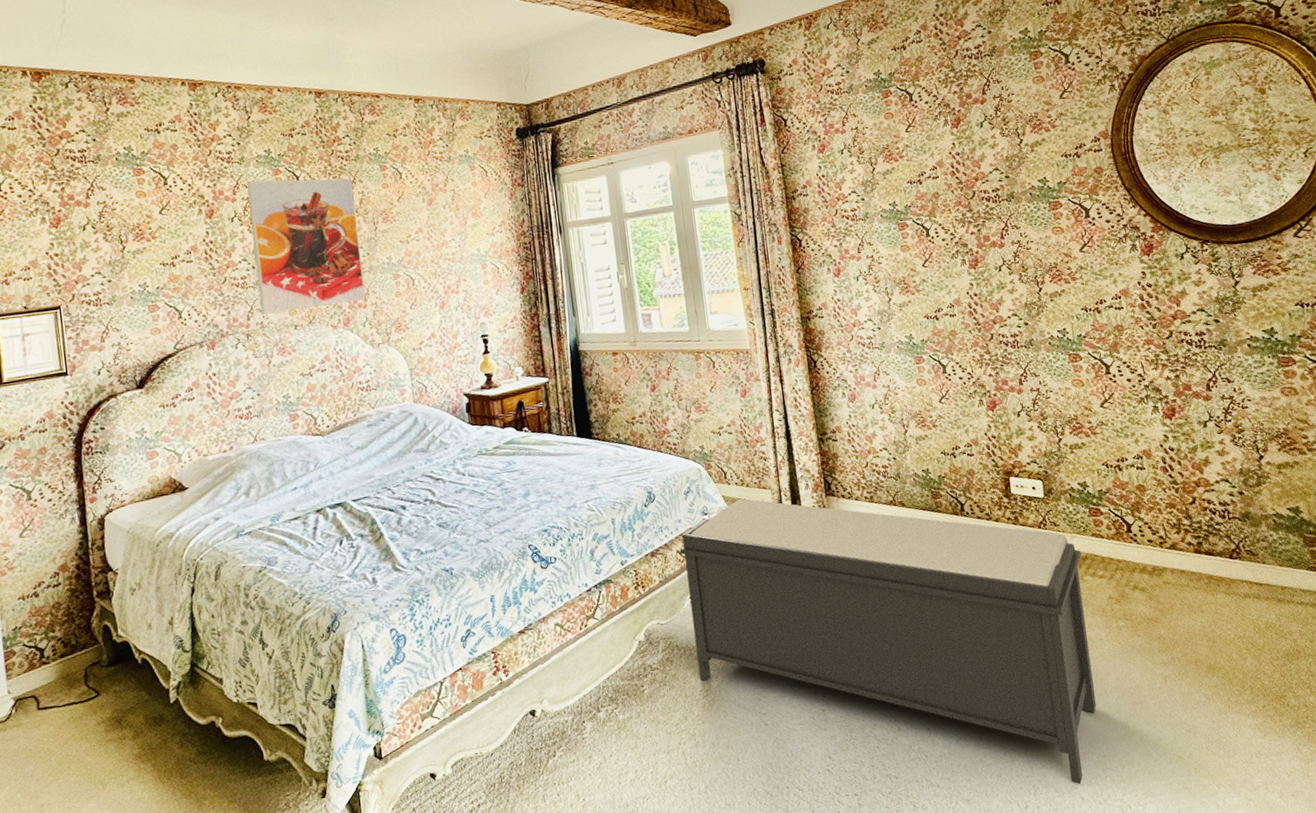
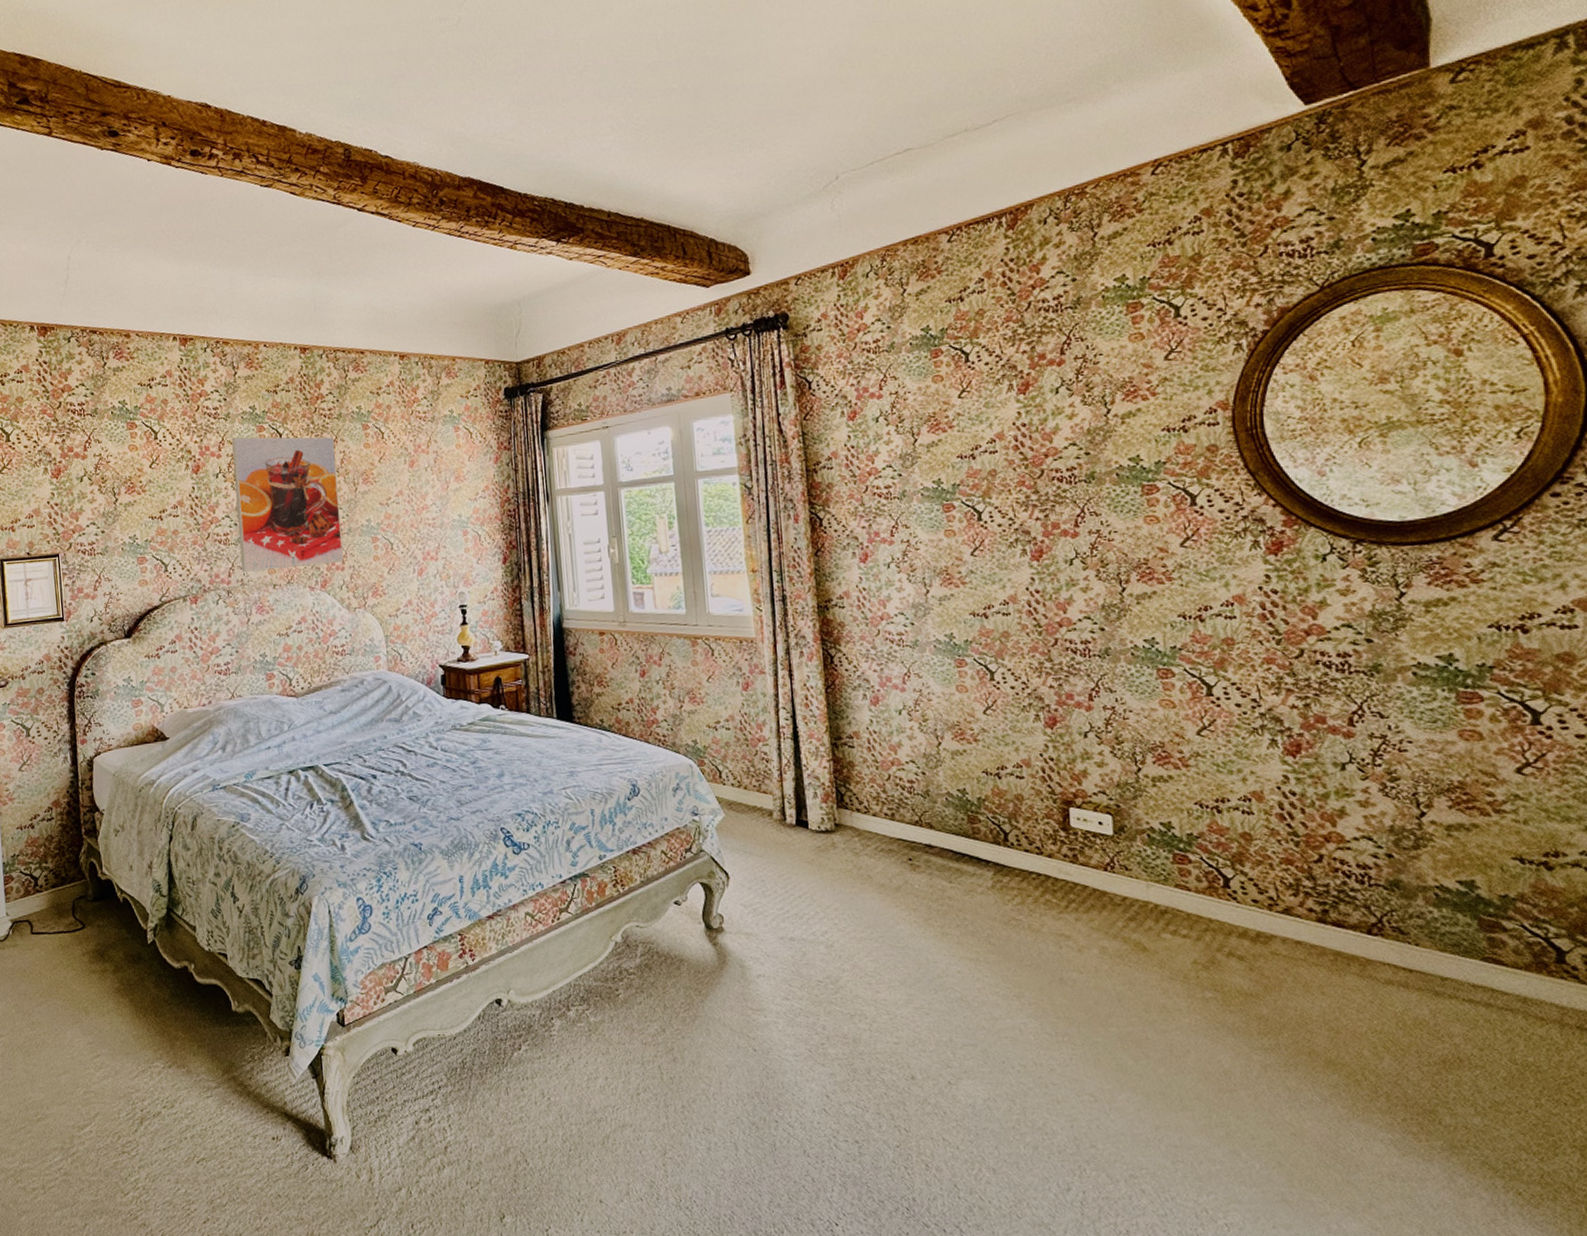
bench: present [679,498,1097,785] -> none [664,801,1169,1175]

